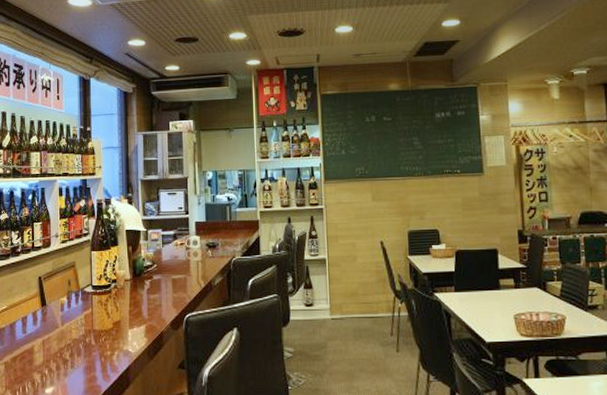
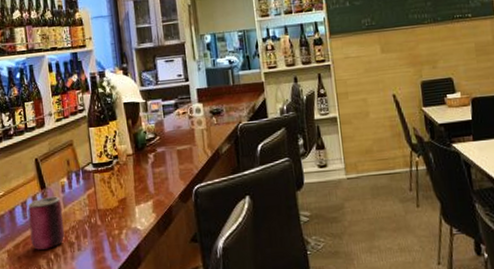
can: none [27,314,60,364] -> present [27,196,65,250]

